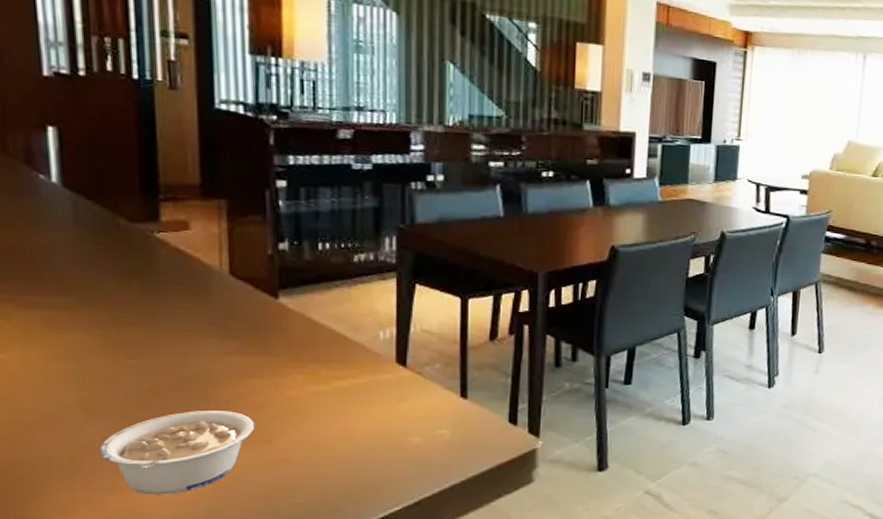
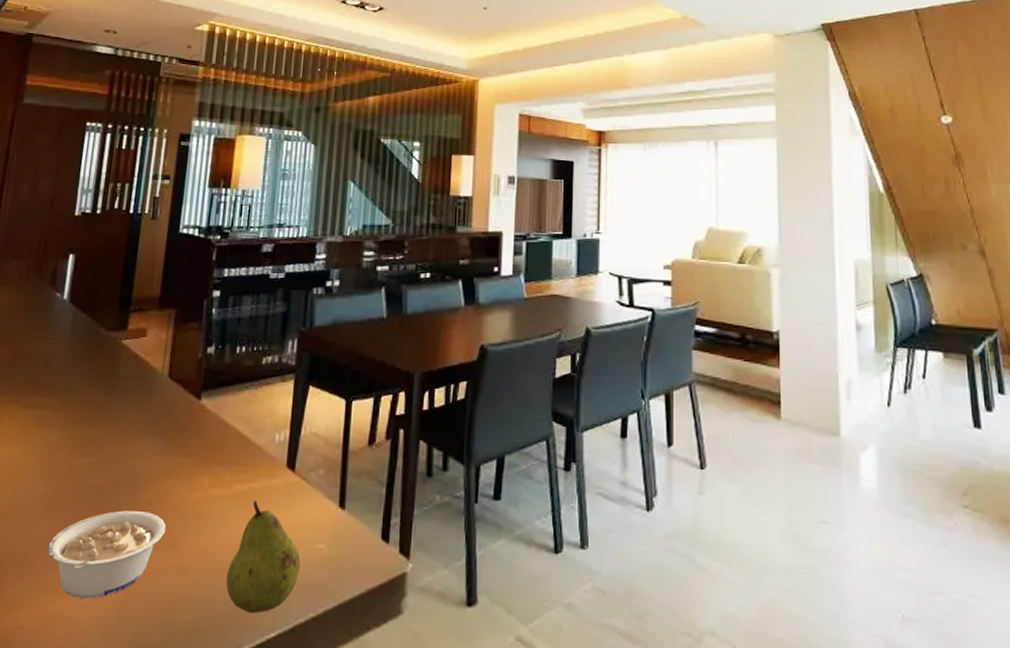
fruit: none [336,394,422,494] -> present [225,500,301,614]

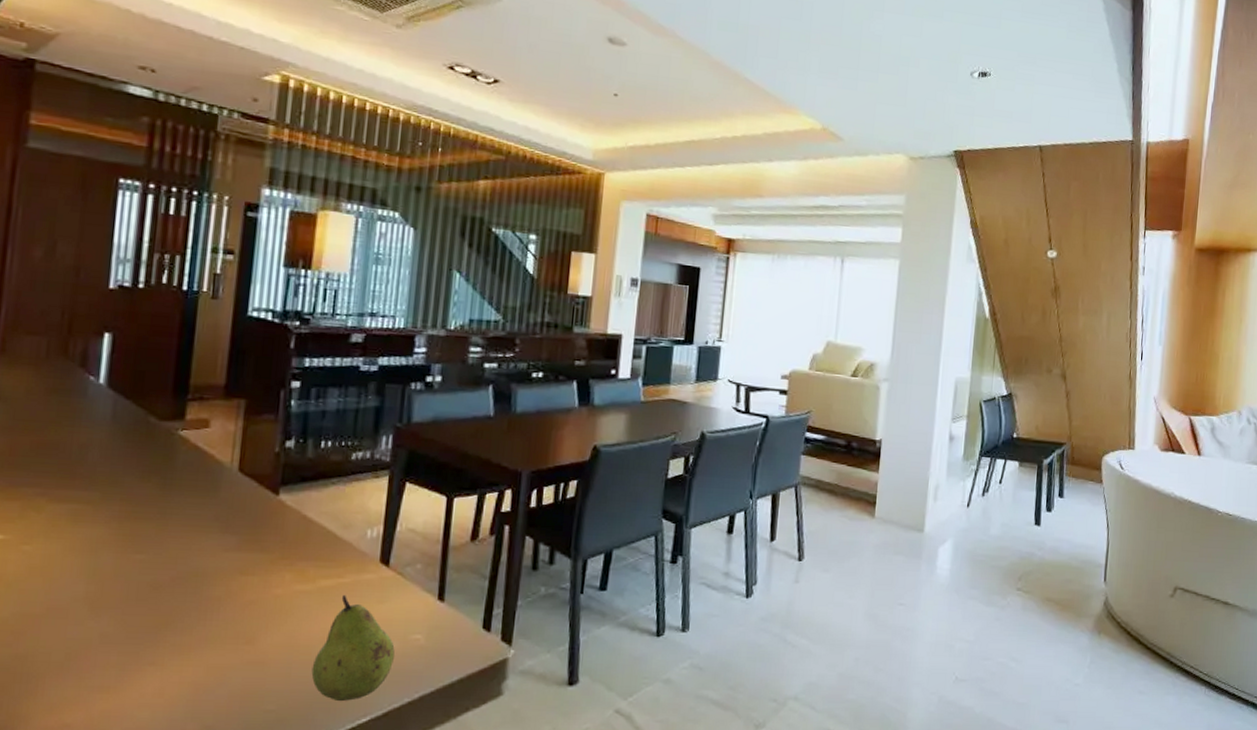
legume: present [47,510,167,599] -> none [95,607,241,696]

